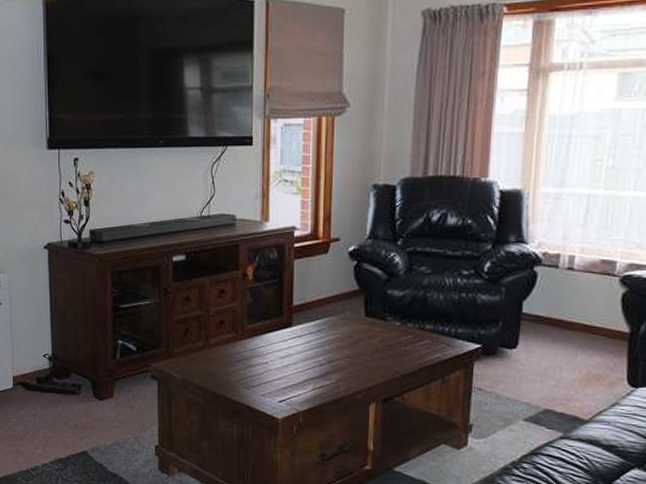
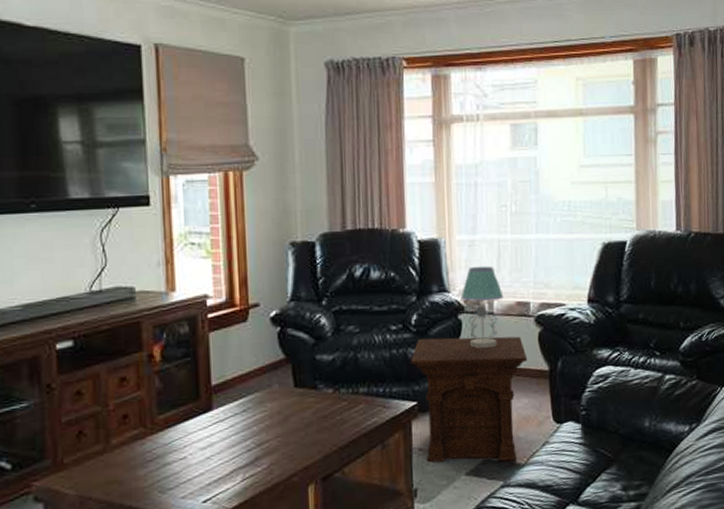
side table: none [479,286,607,416] -> present [410,336,528,463]
table lamp: none [539,220,587,303] -> present [460,266,504,349]

